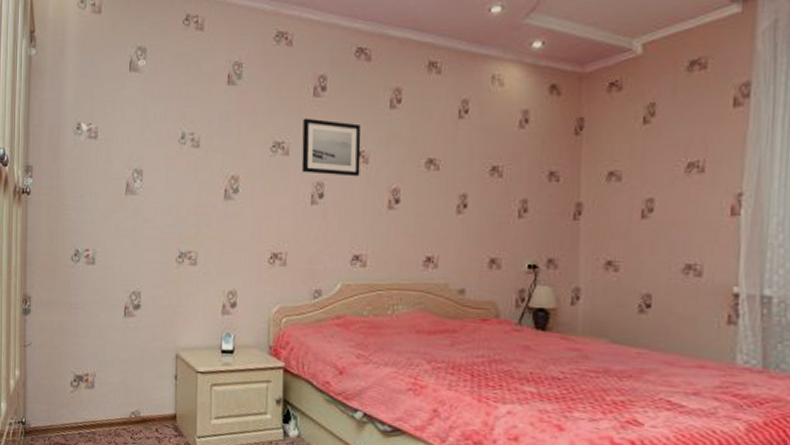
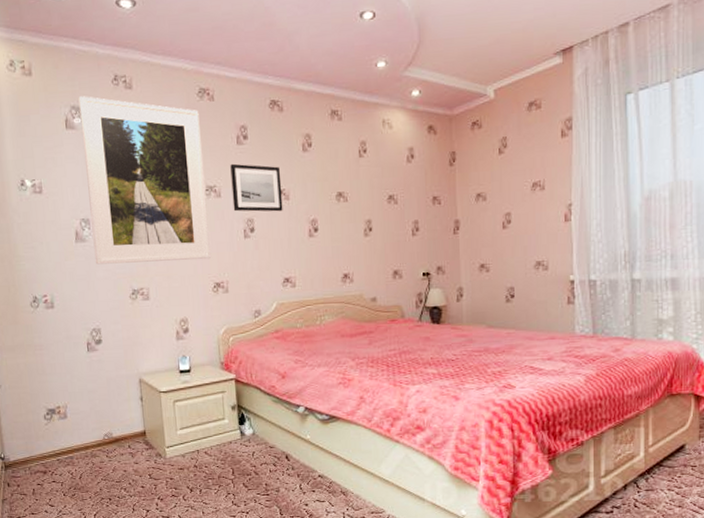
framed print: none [143,36,274,226] -> present [78,96,212,265]

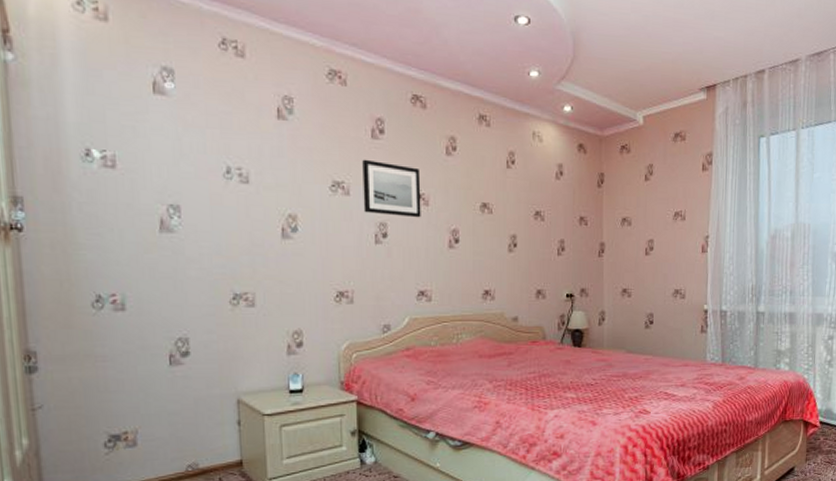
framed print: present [78,96,212,265] -> none [172,56,335,265]

